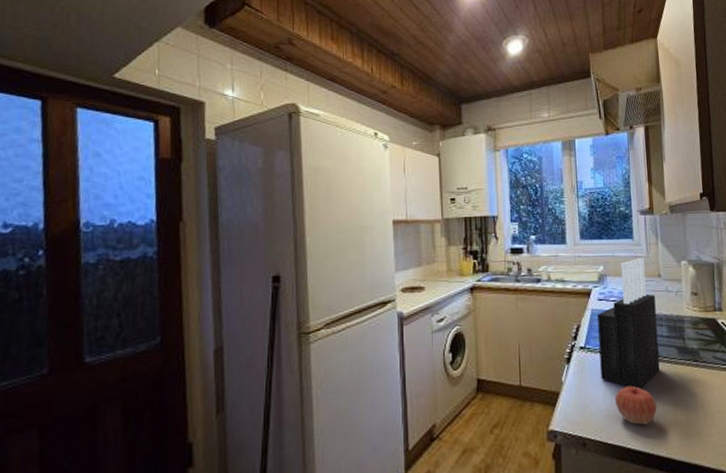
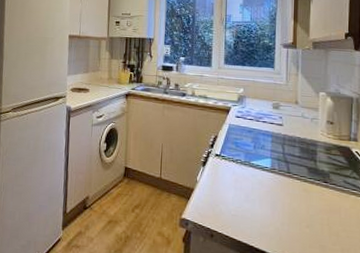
knife block: present [597,258,660,389] -> none [232,85,290,198]
apple: present [615,385,657,425] -> none [244,193,282,230]

